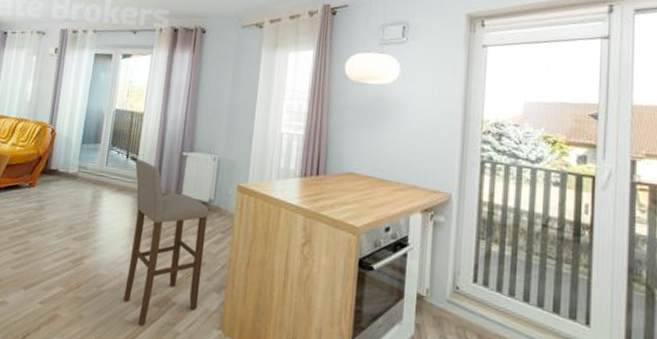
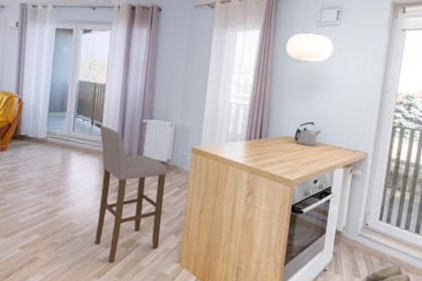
kettle: none [358,155,392,185] -> present [294,121,322,146]

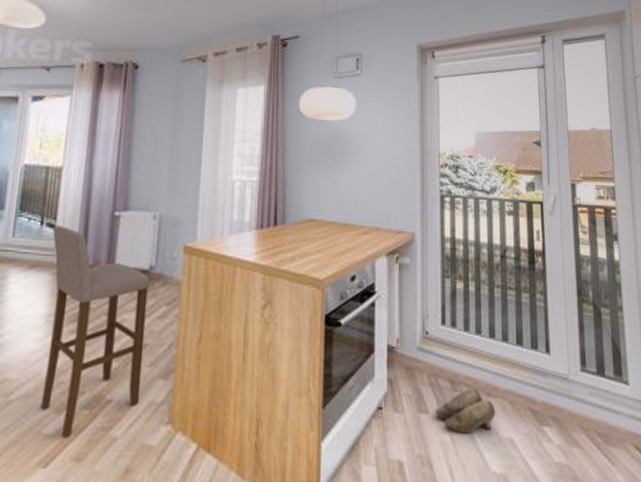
kettle: present [294,121,322,146] -> none [320,197,354,231]

